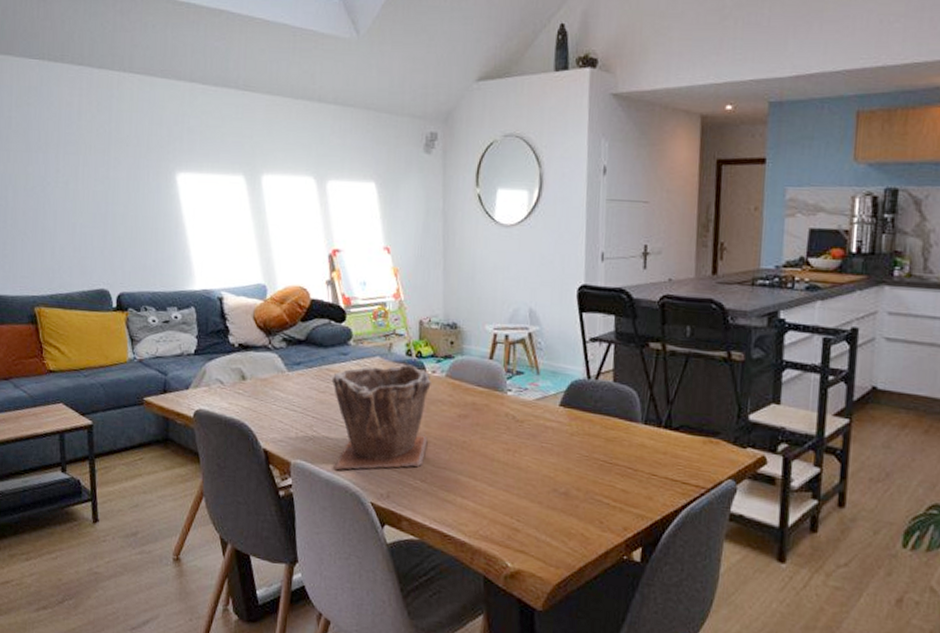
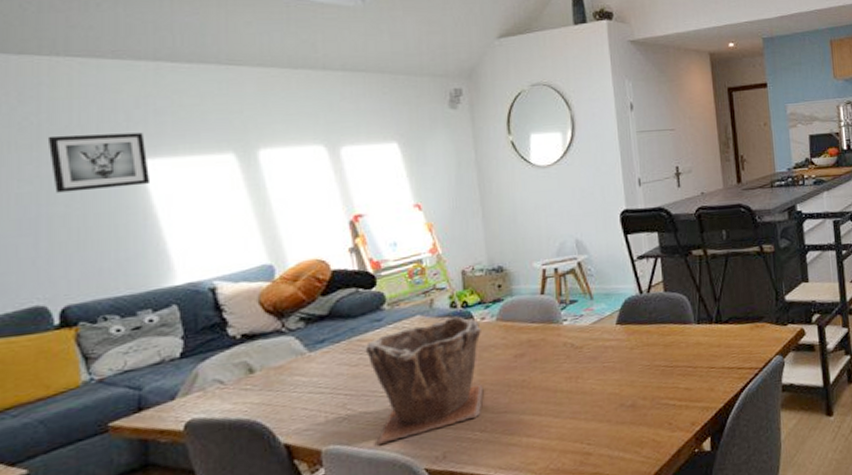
wall art: none [115,143,182,196] -> present [47,132,151,193]

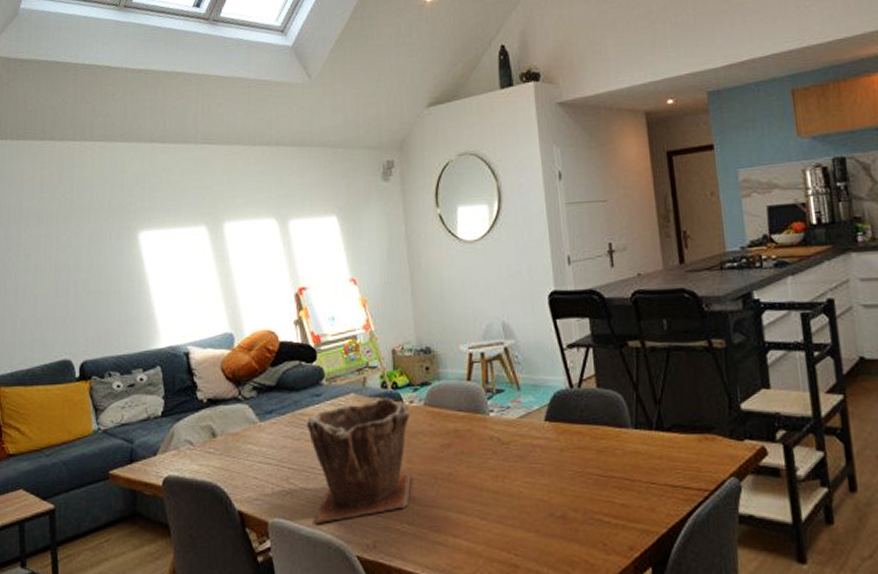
wall art: present [47,132,151,193] -> none [76,207,145,260]

